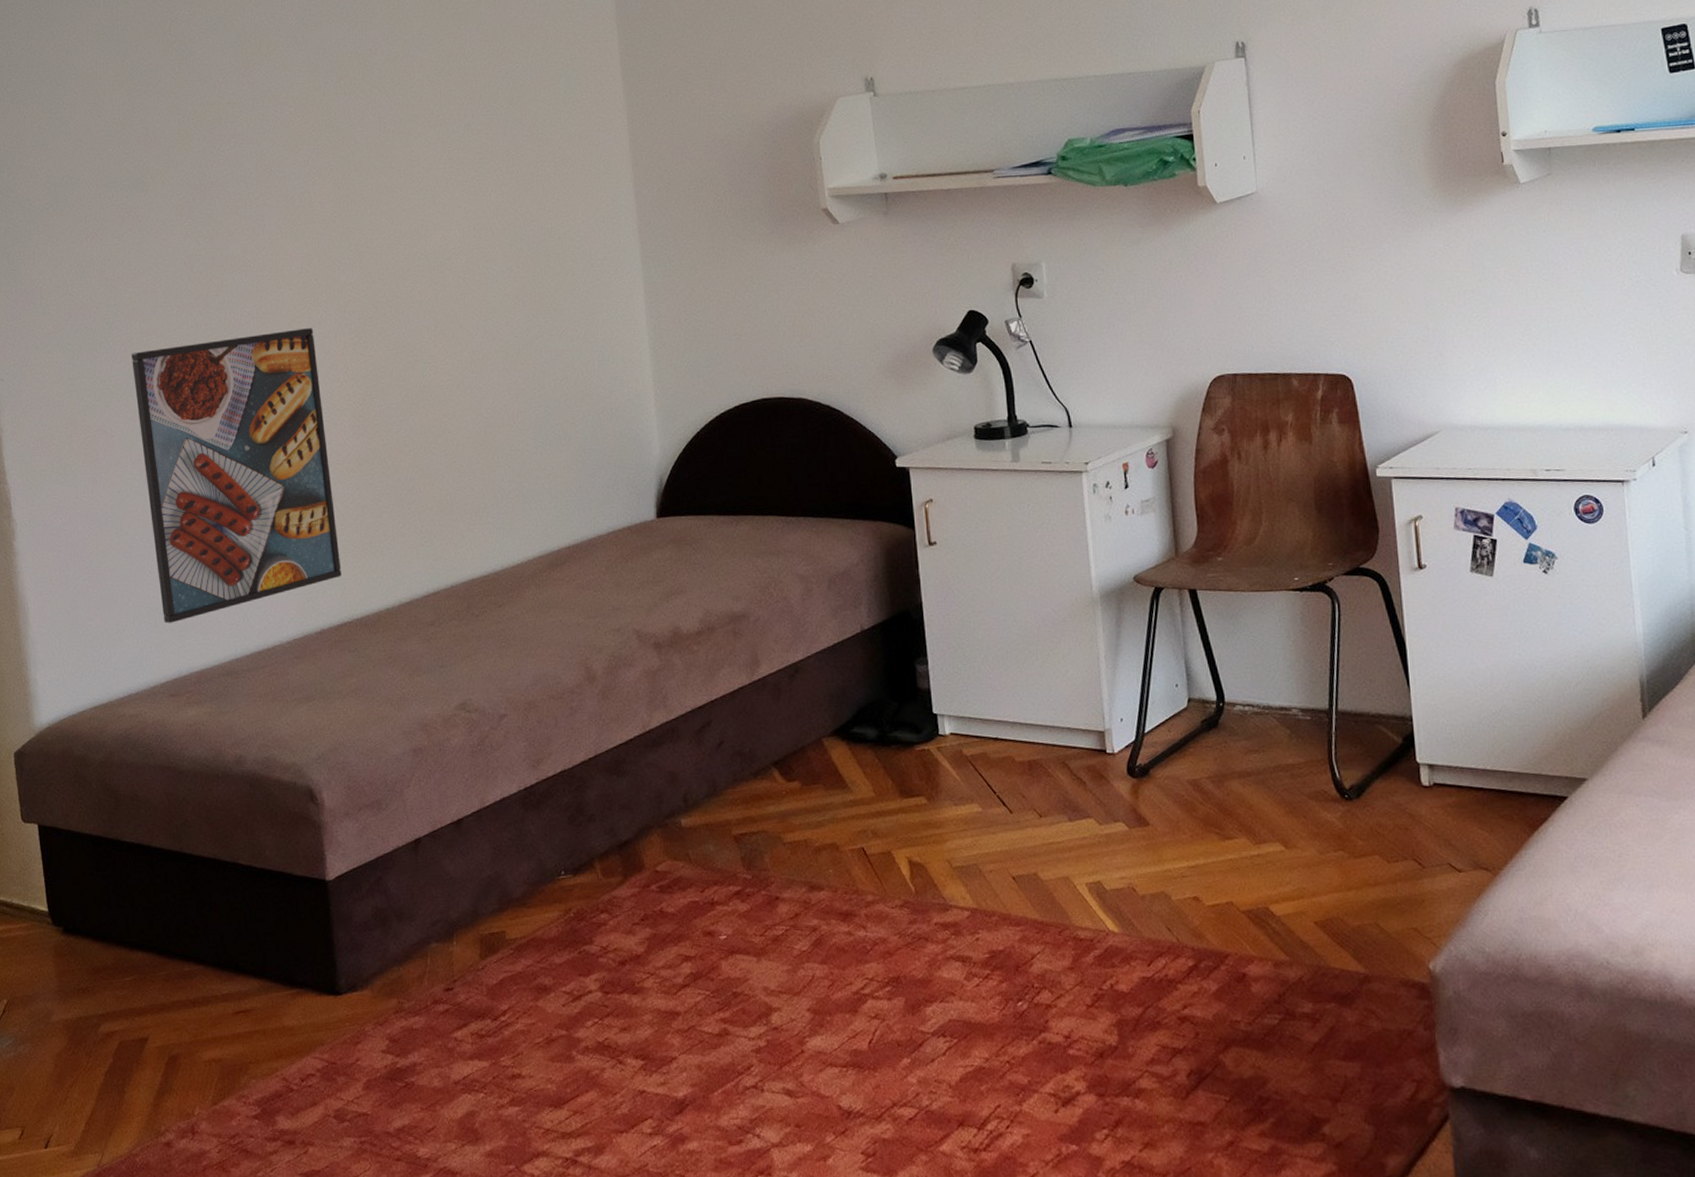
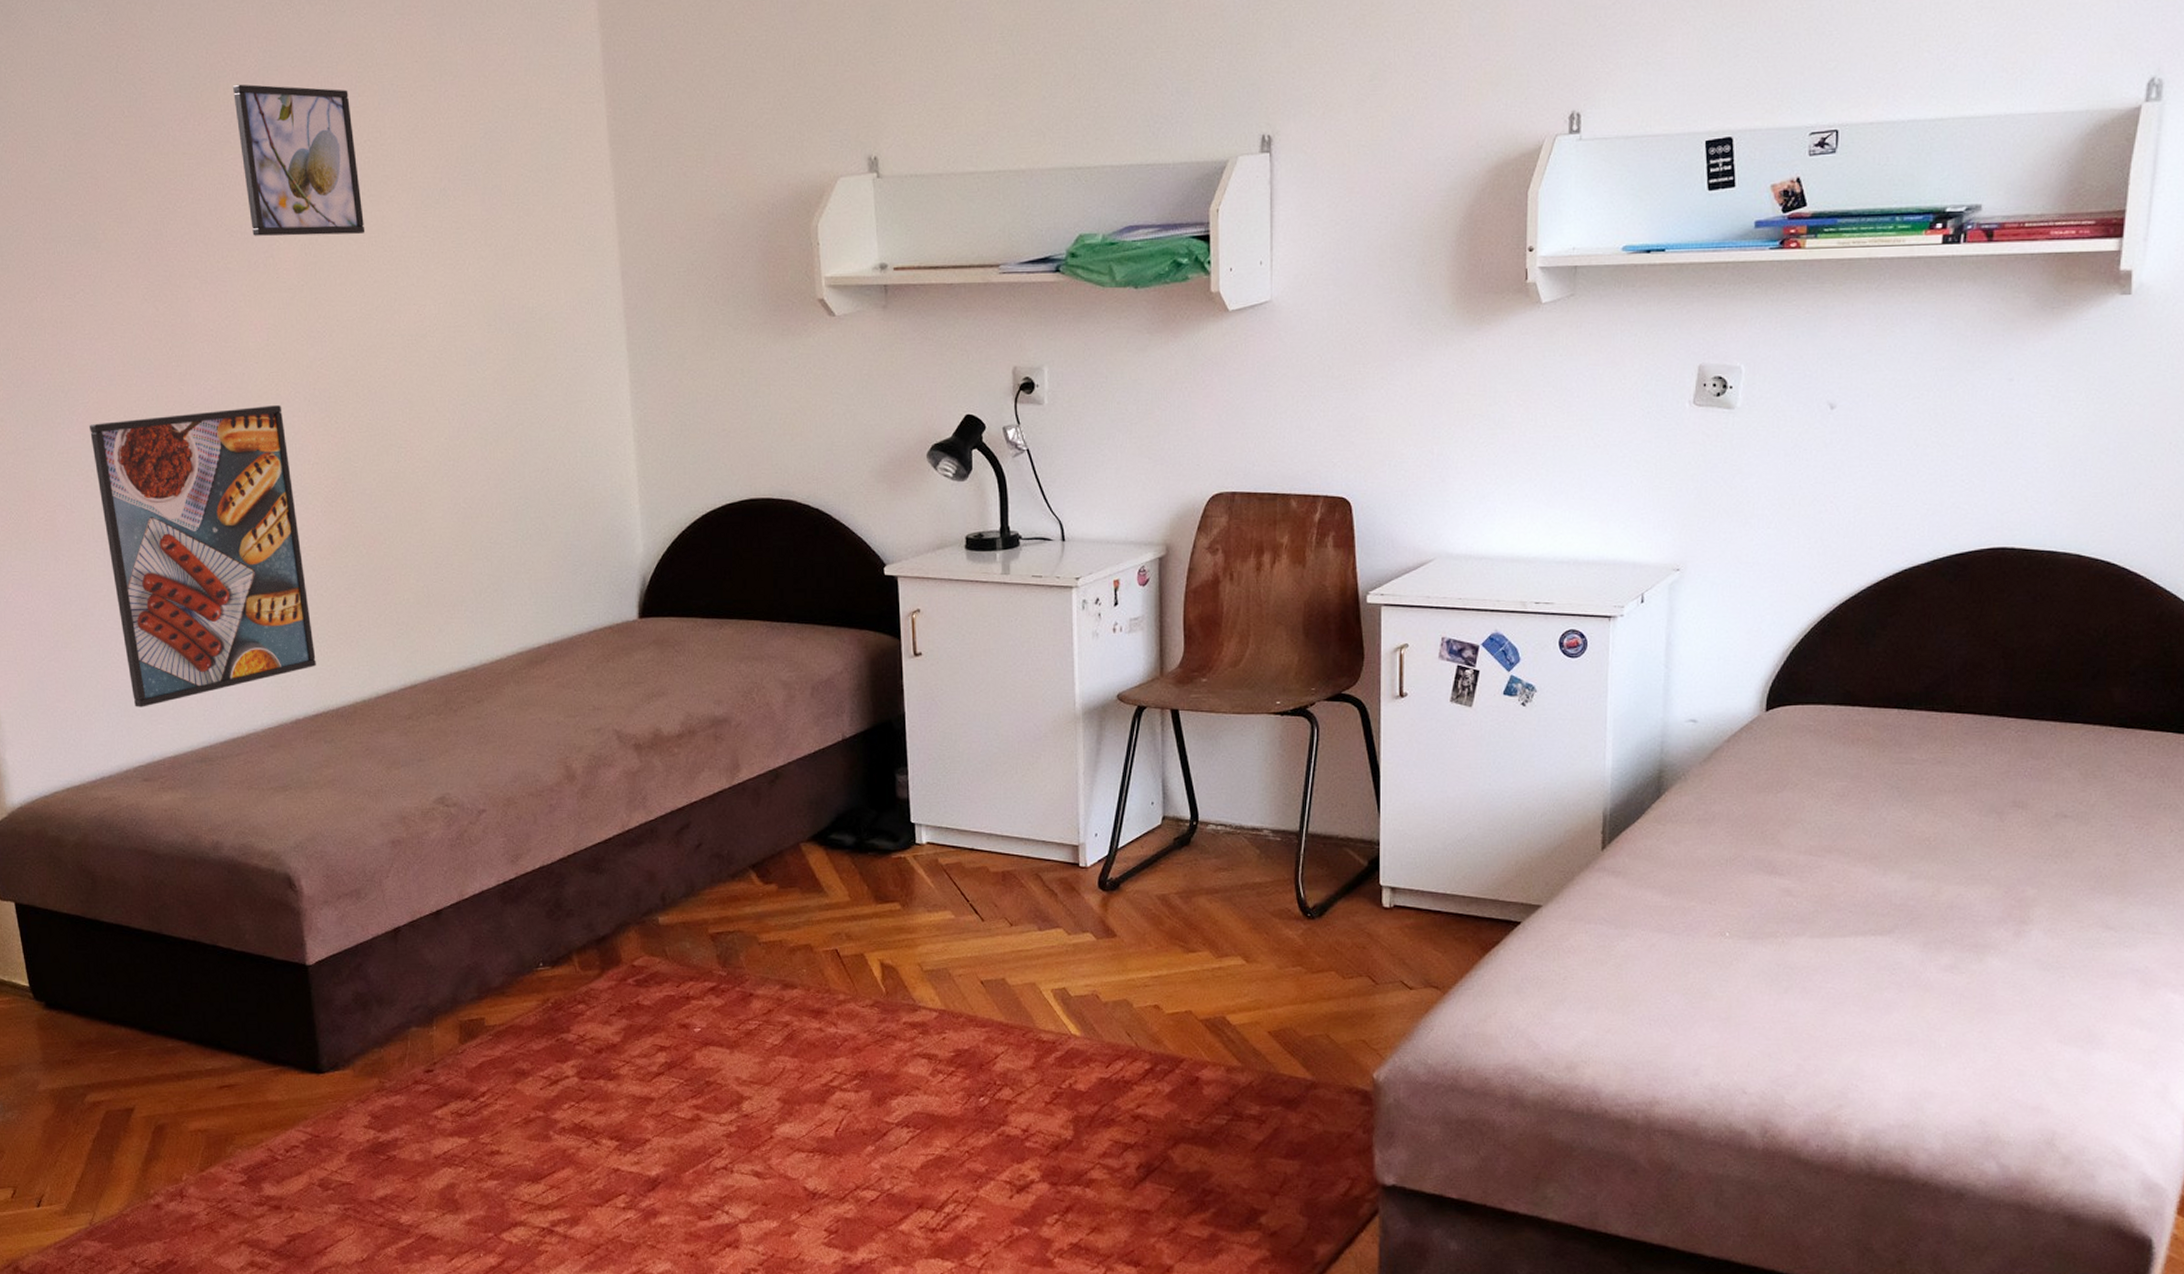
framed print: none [275,39,395,174] -> present [233,84,365,236]

